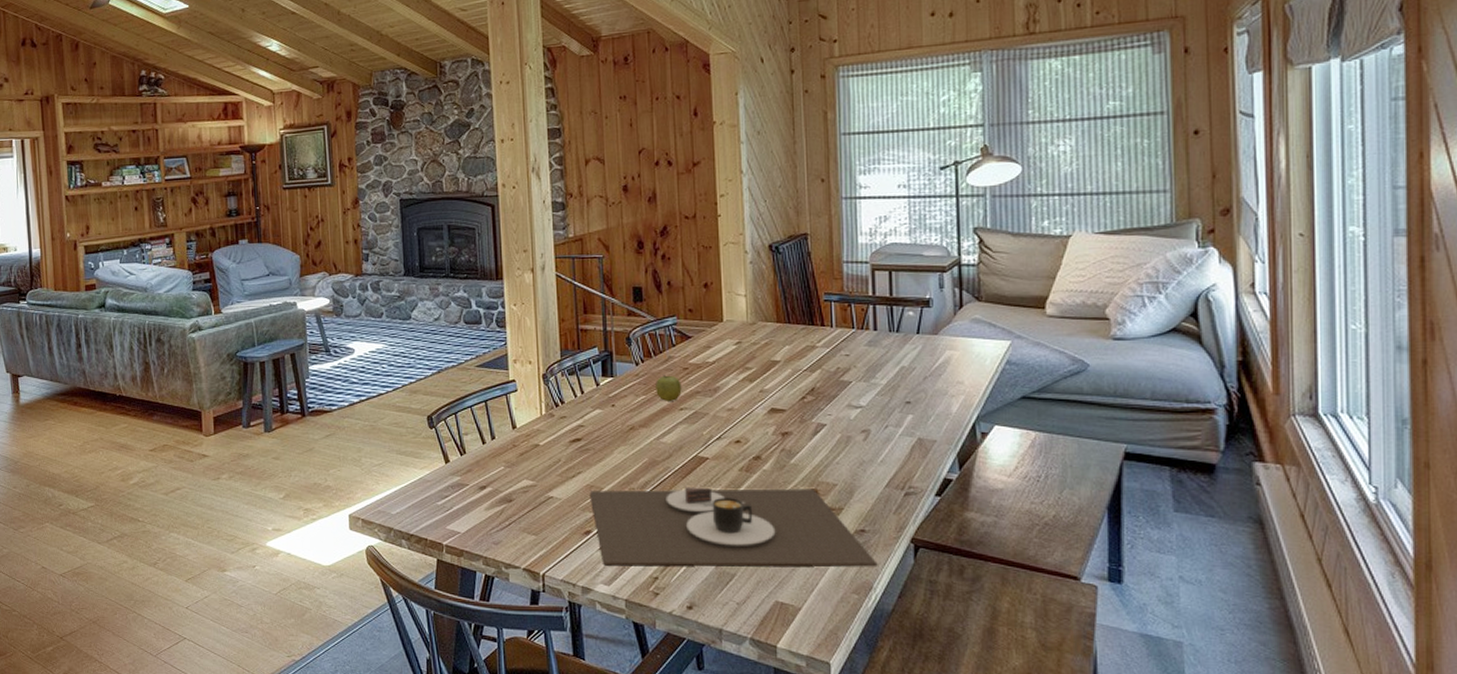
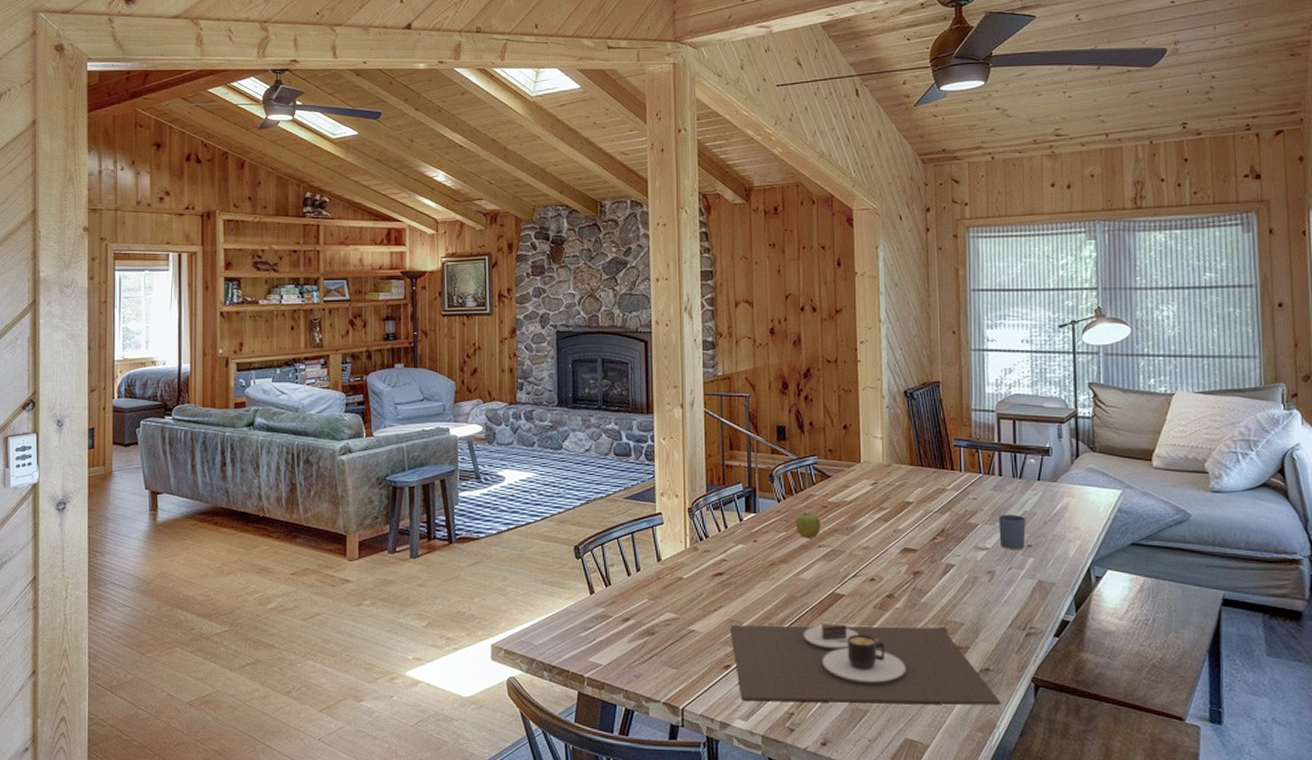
mug: none [874,370,904,408] -> present [999,515,1026,550]

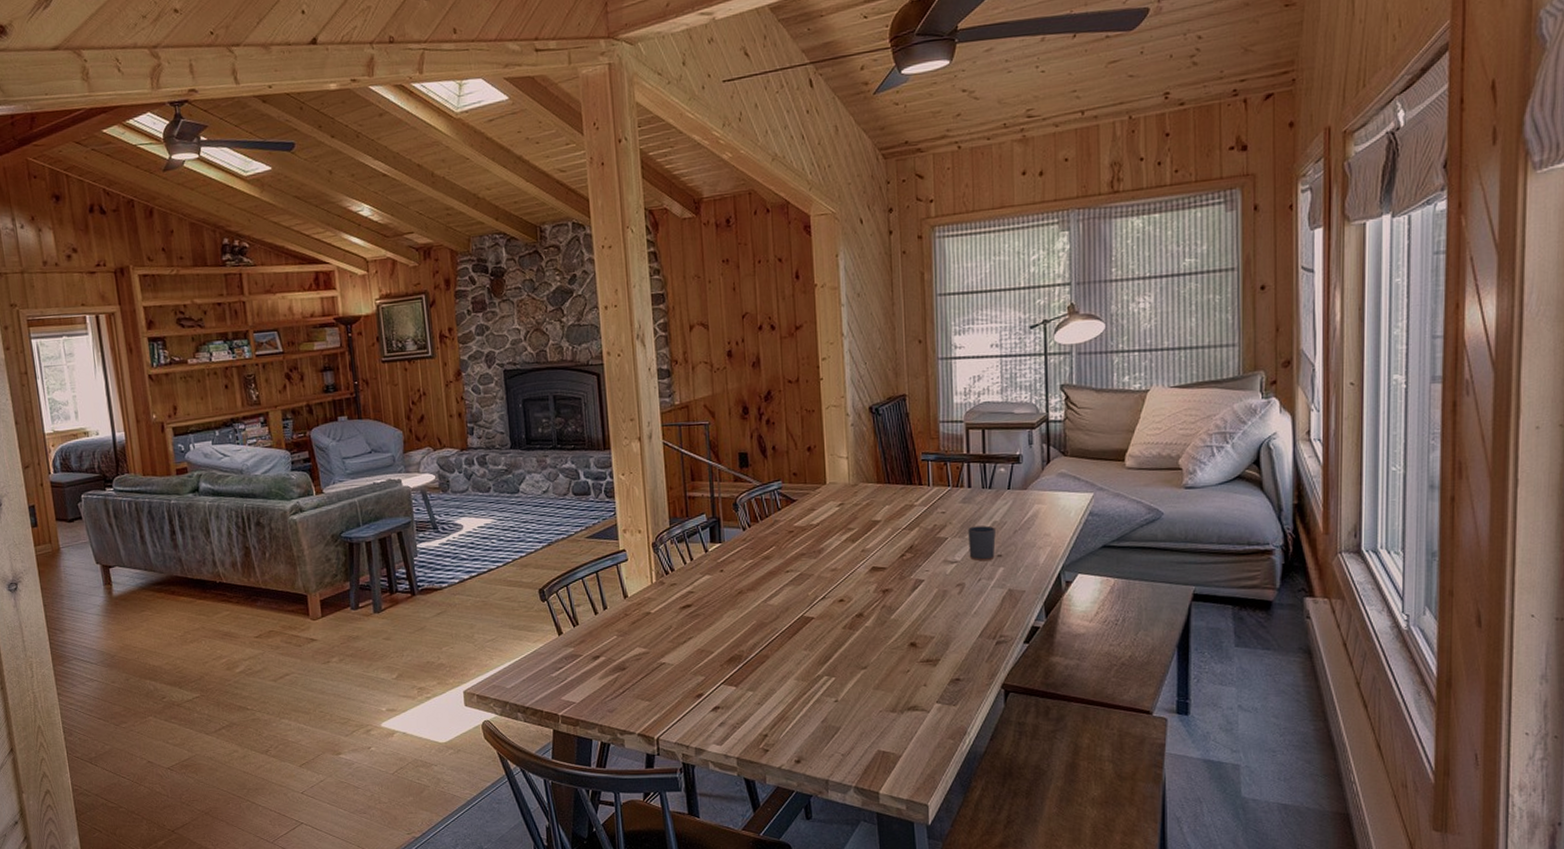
place setting: present [730,623,1001,706] -> none [700,642,972,727]
fruit: present [796,511,821,538] -> none [762,537,788,564]

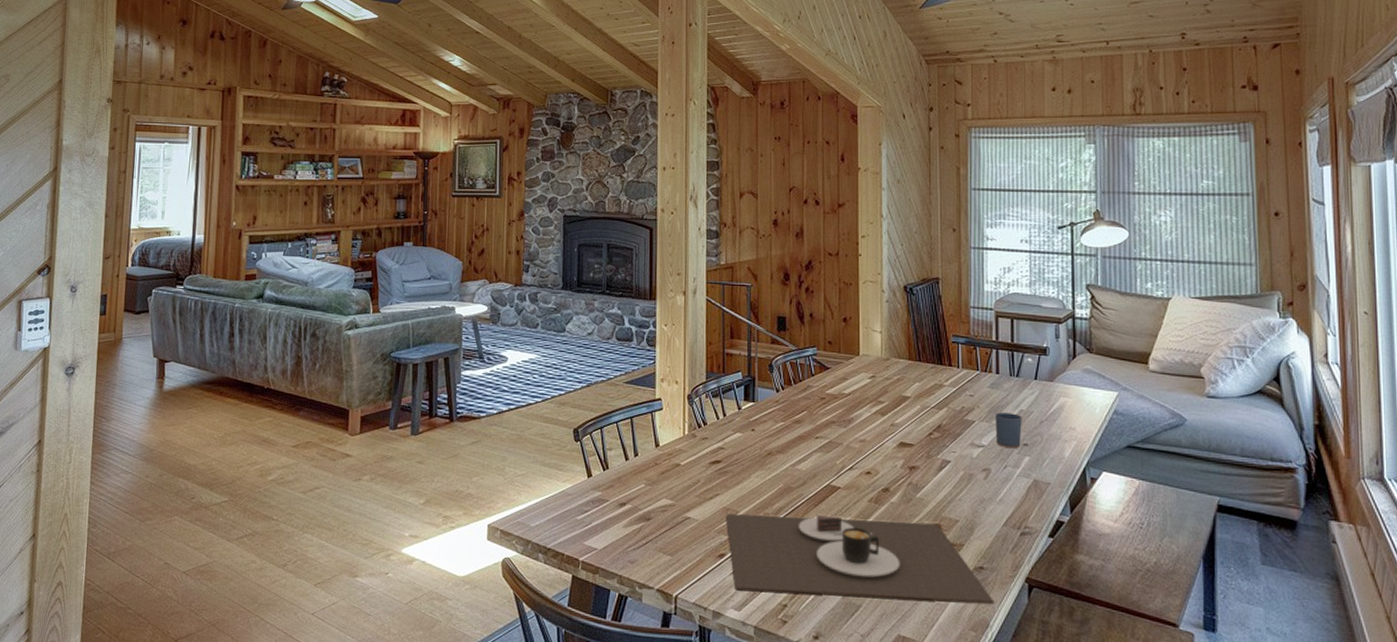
place setting: none [700,642,972,727] -> present [725,514,995,605]

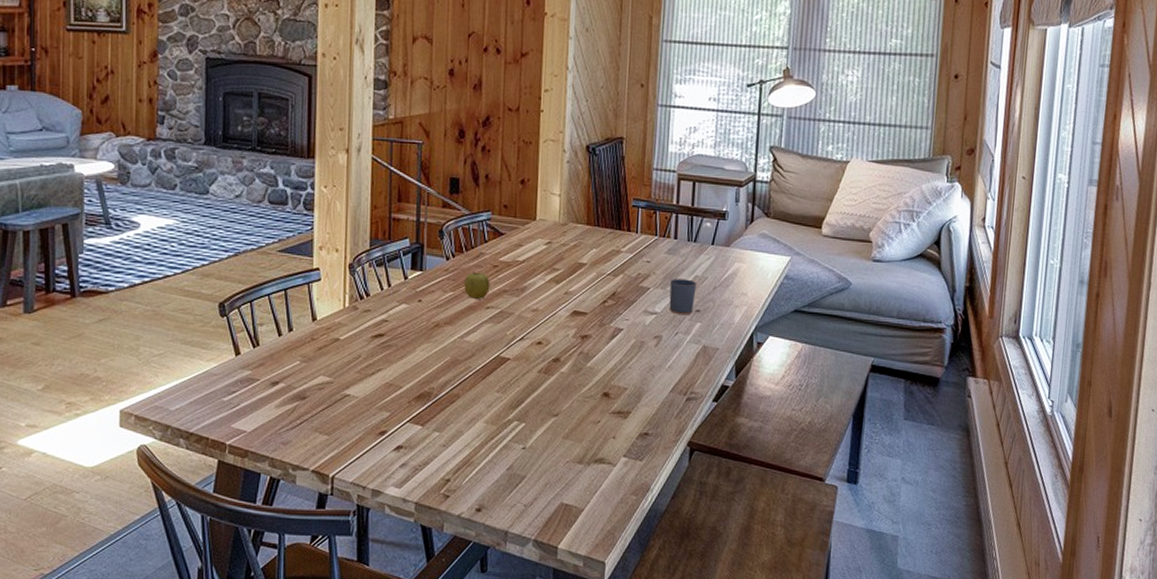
place setting: present [725,514,995,605] -> none [388,388,657,469]
fruit: none [794,402,818,429] -> present [464,270,490,299]

